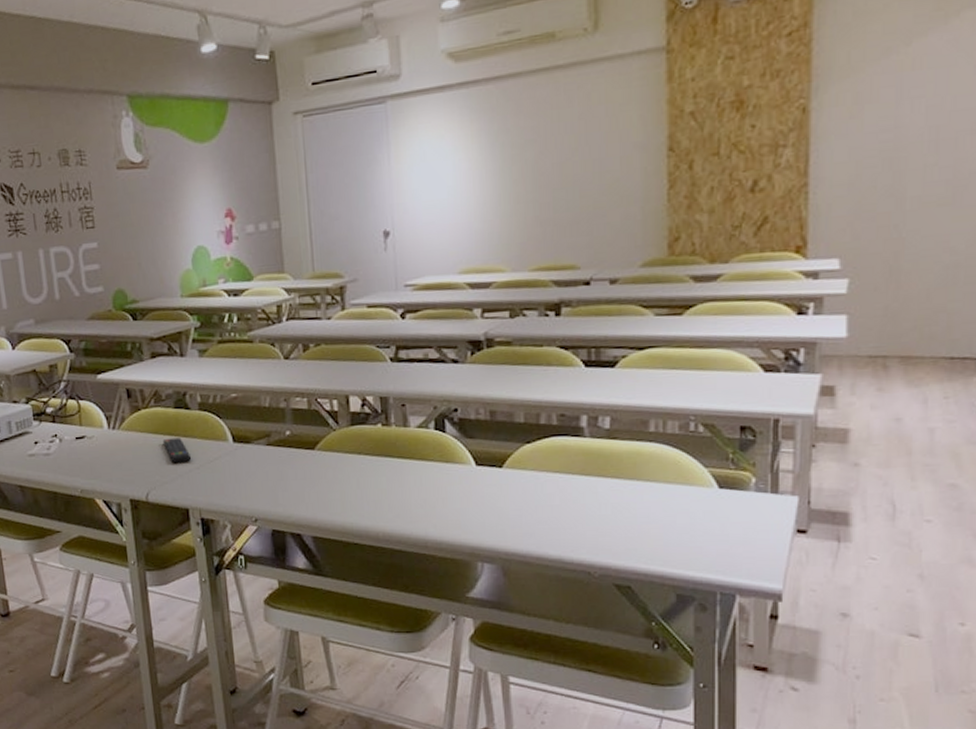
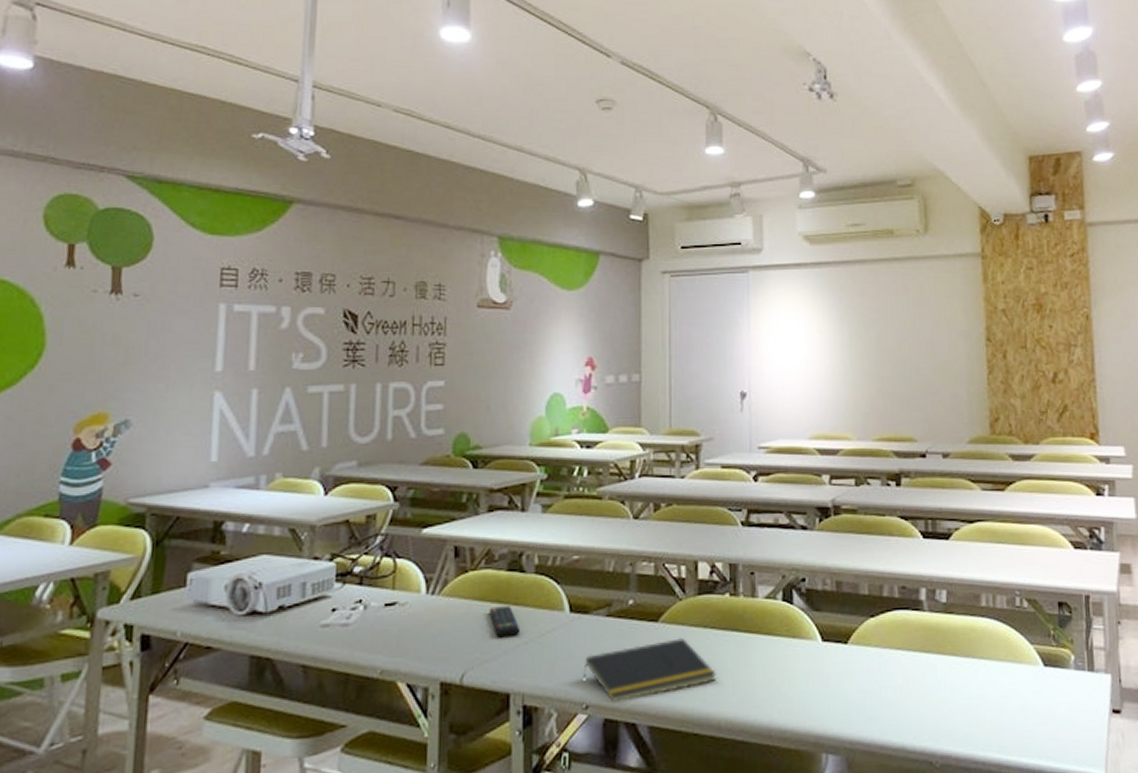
notepad: none [250,463,372,516] -> present [583,638,716,701]

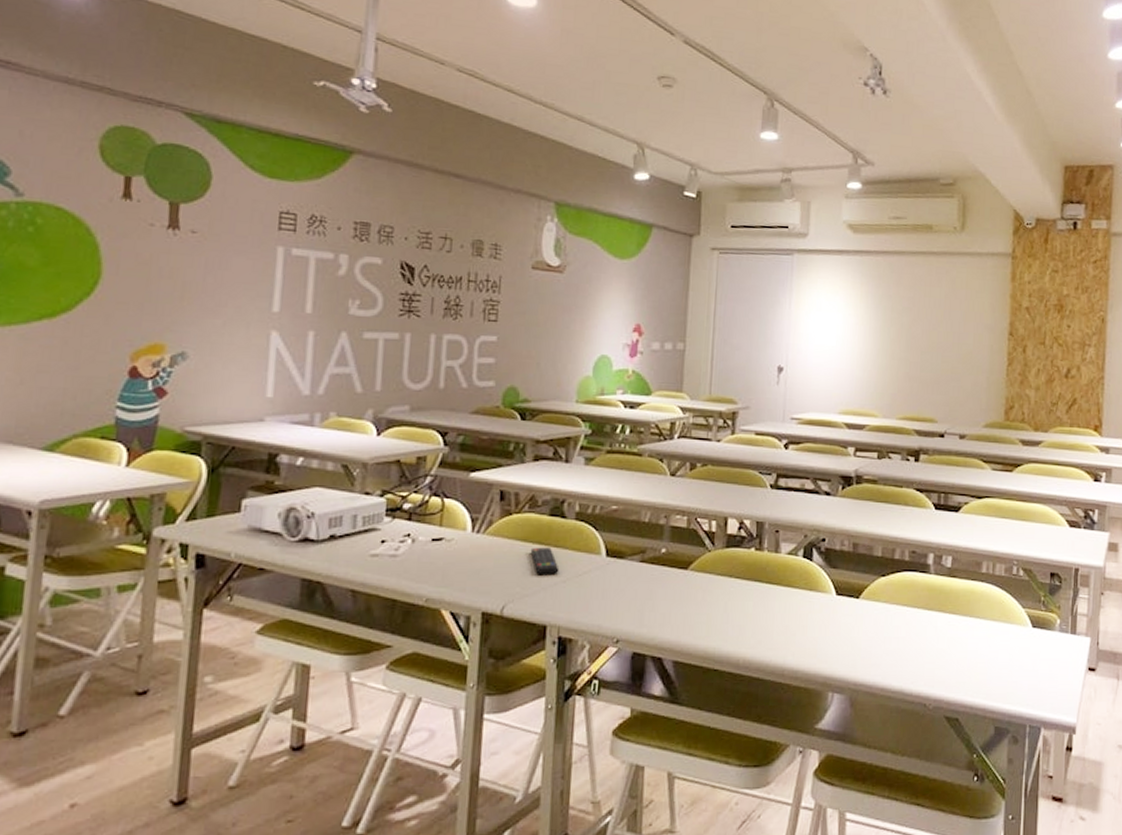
notepad: present [583,638,716,701] -> none [615,585,738,637]

